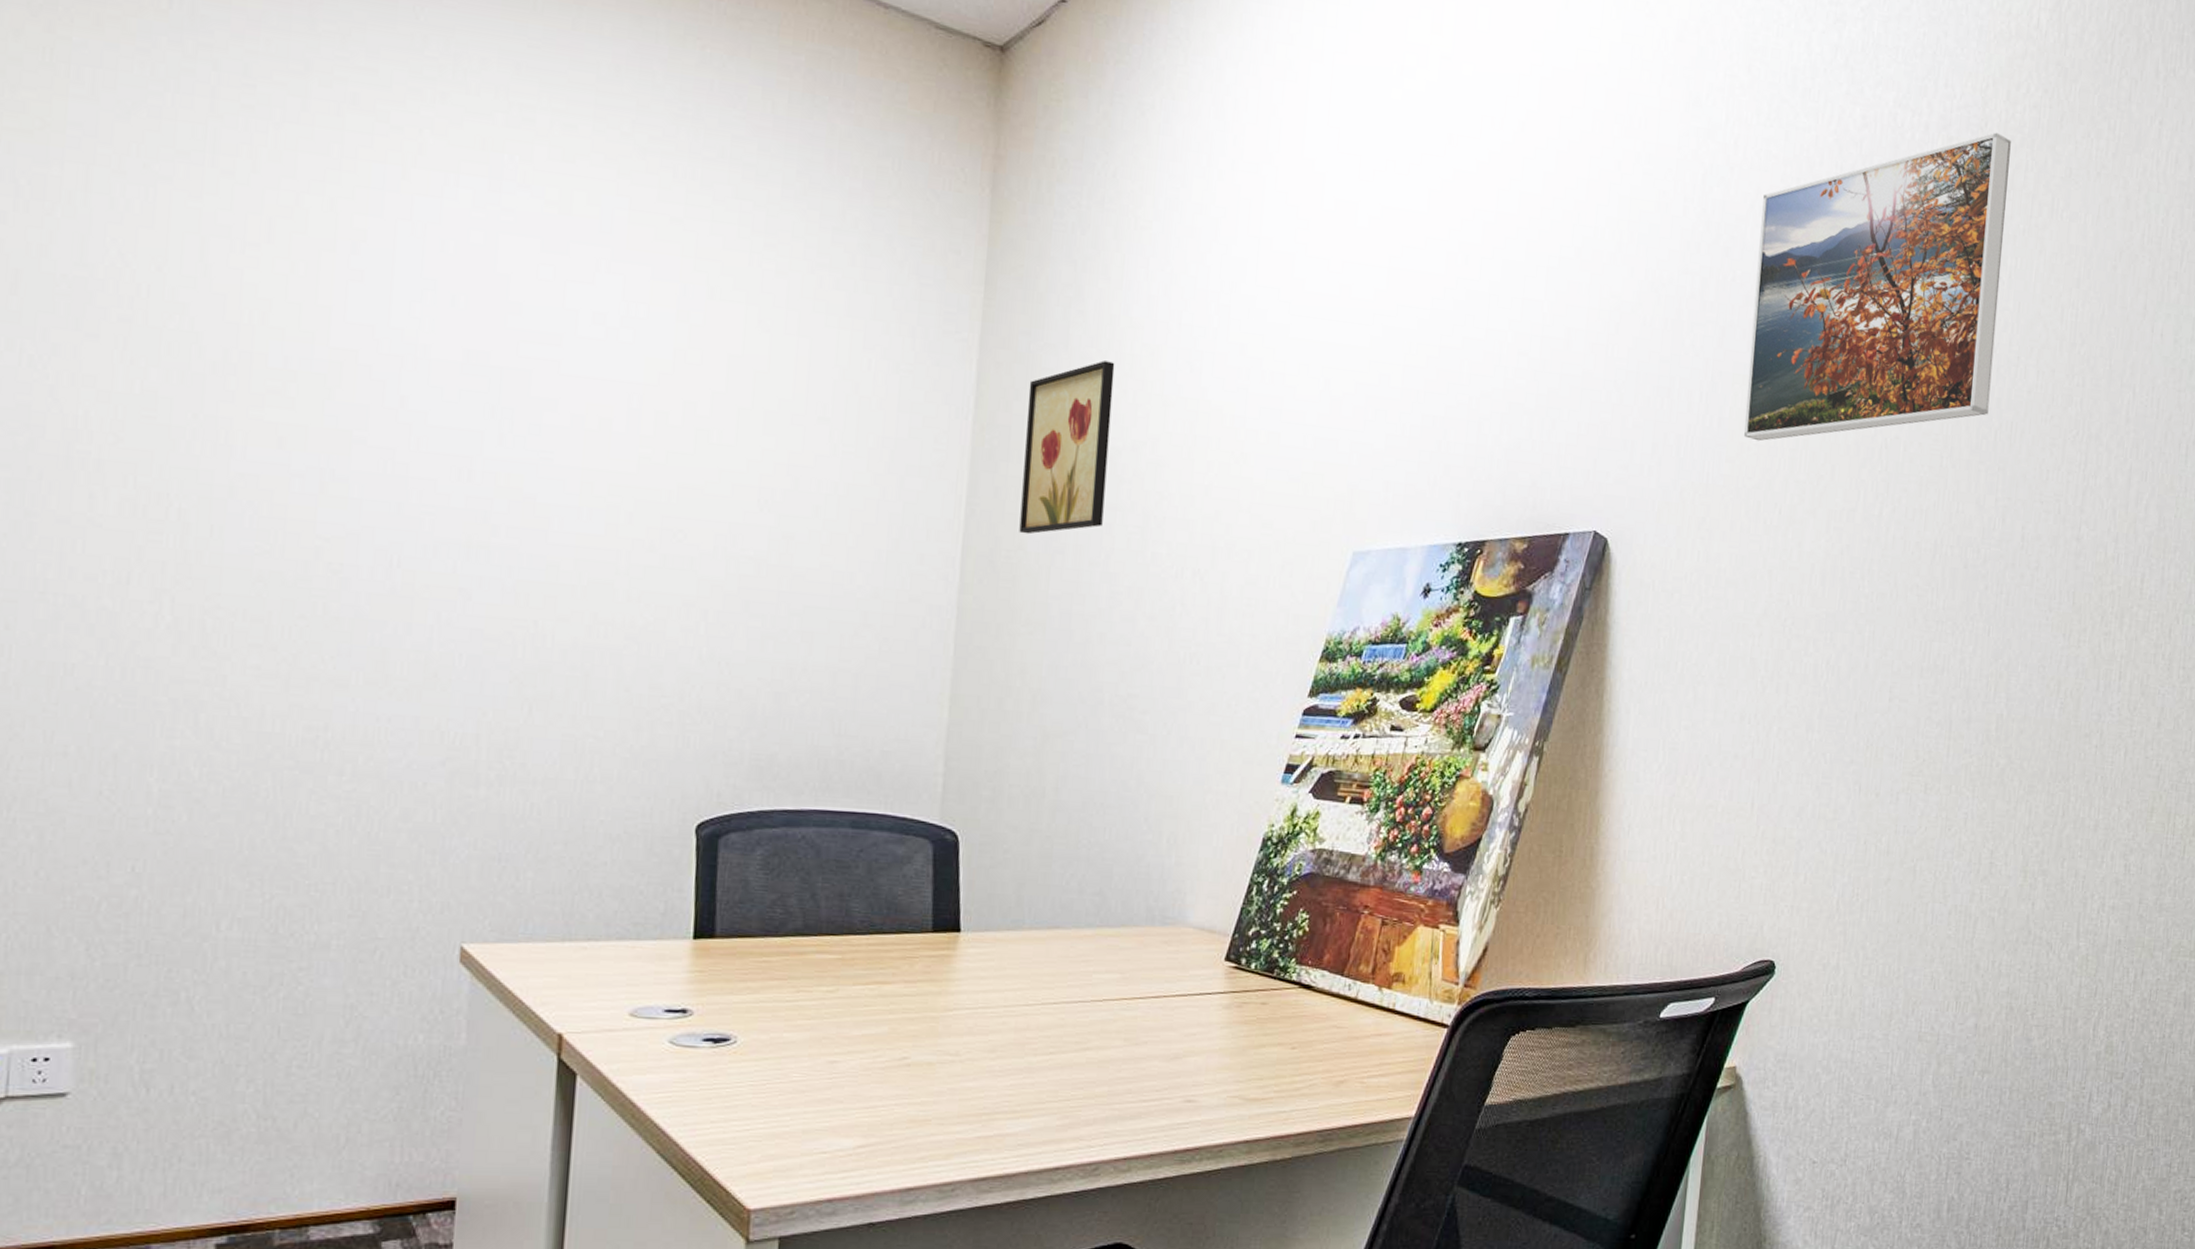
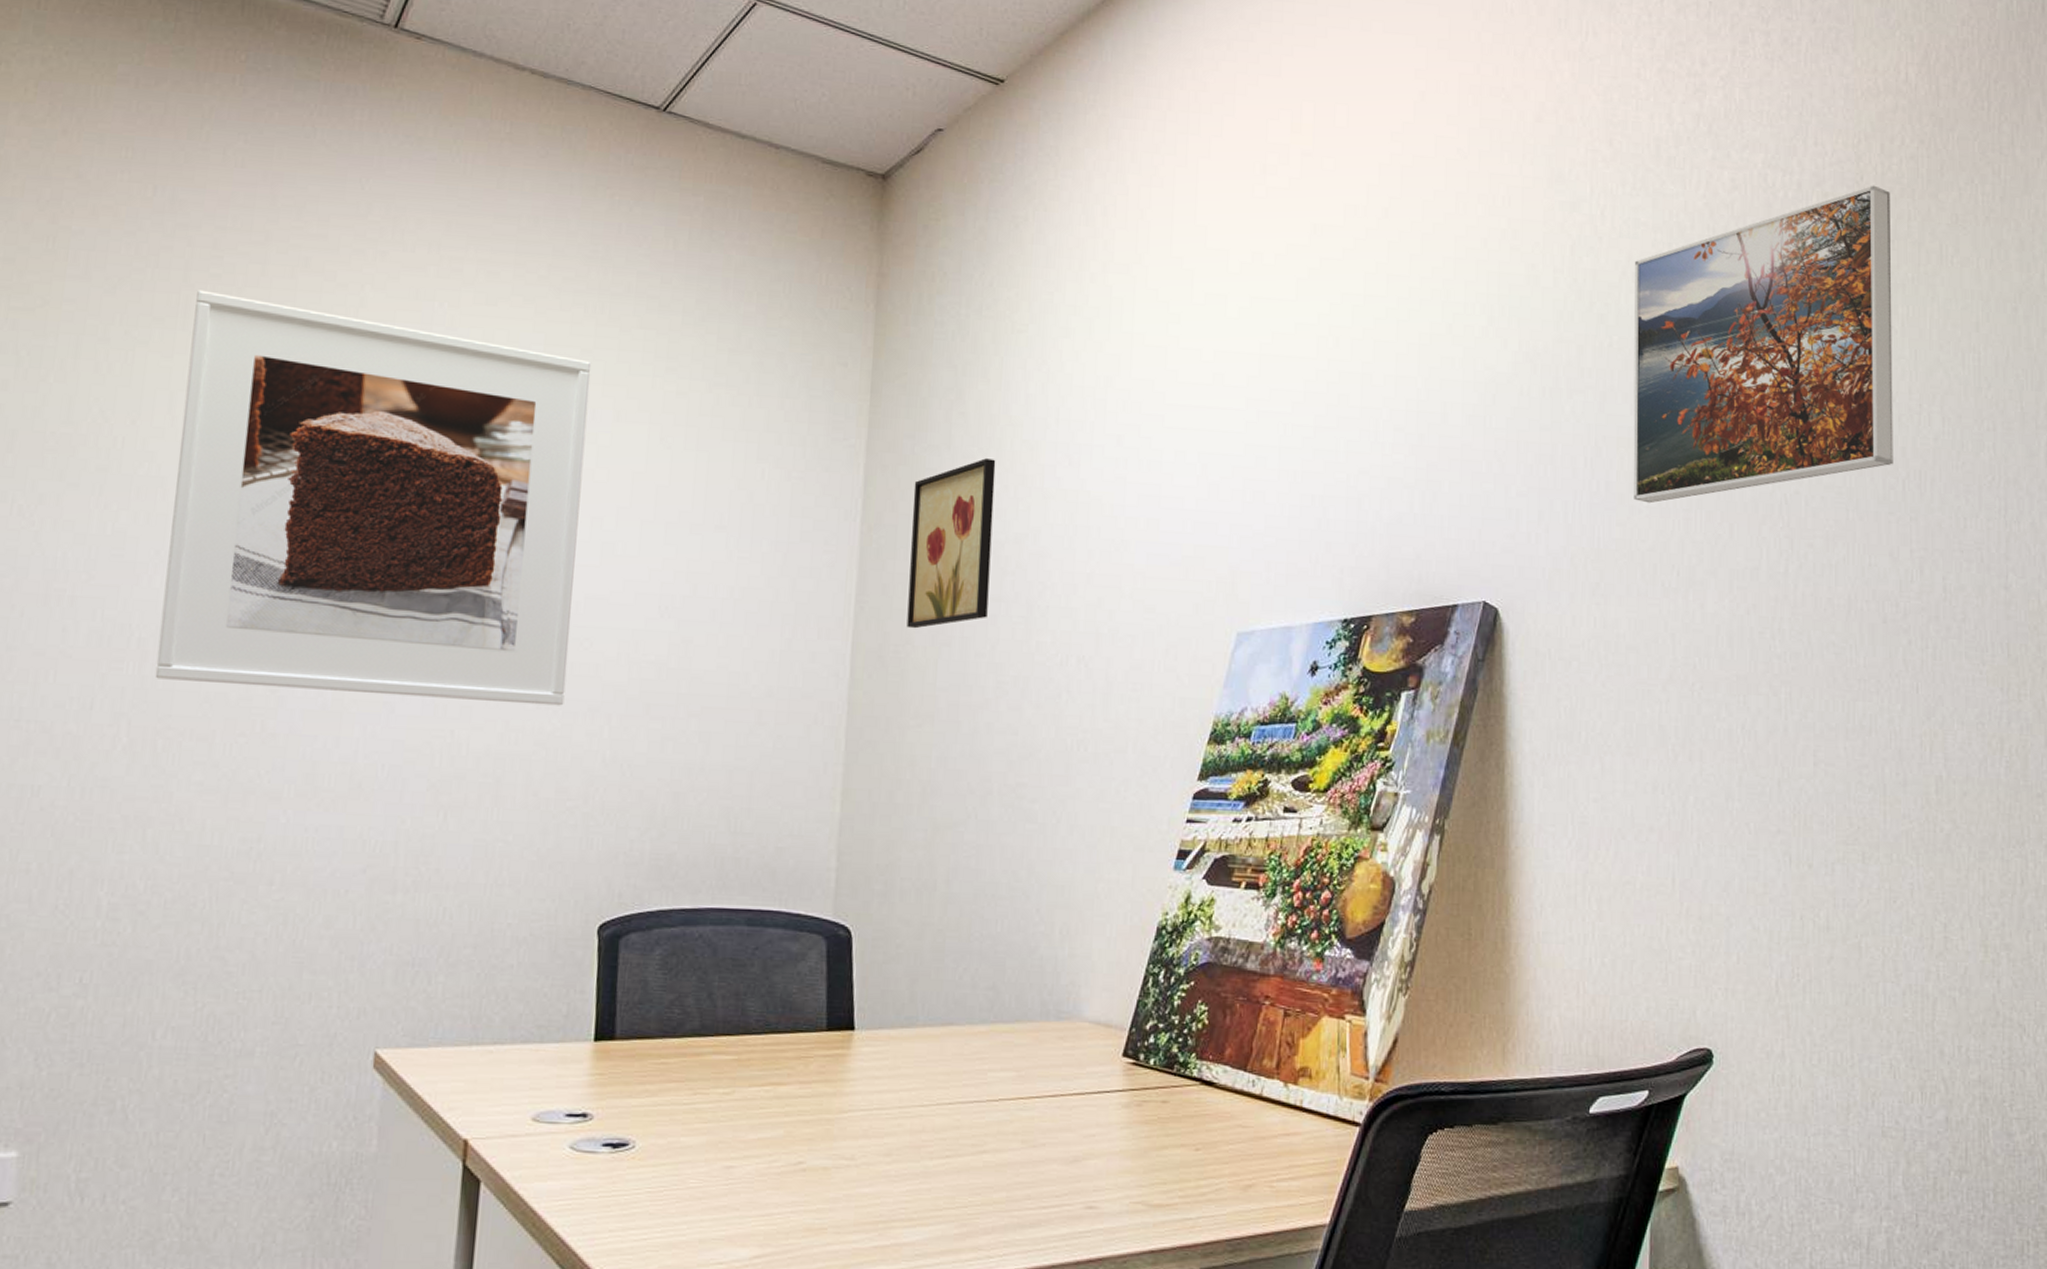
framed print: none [199,122,682,600] -> present [155,290,592,706]

